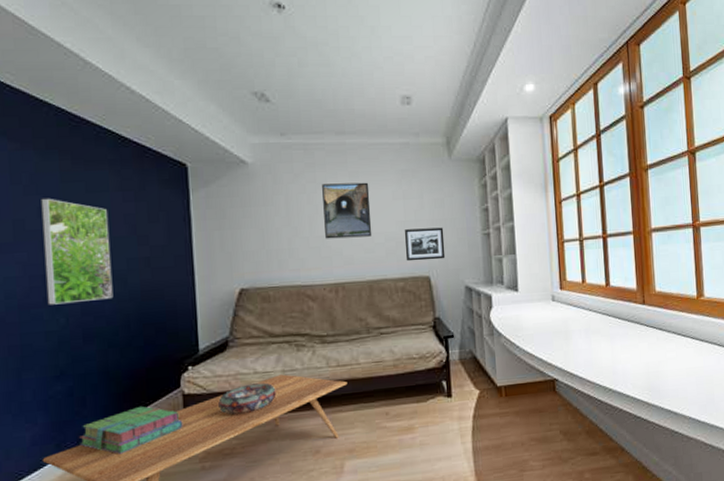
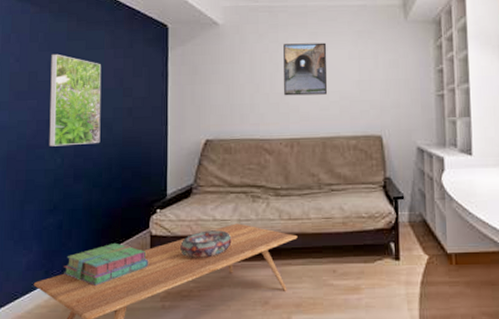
picture frame: present [404,227,446,262] -> none [358,87,398,120]

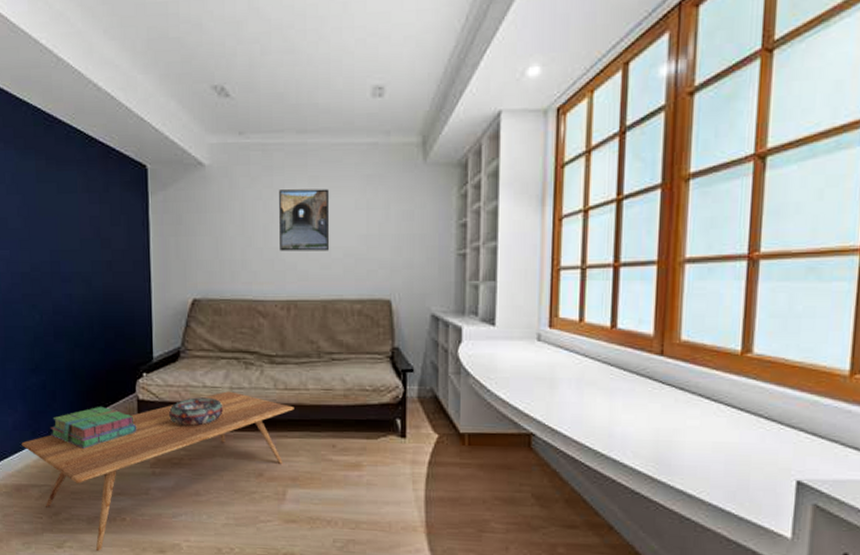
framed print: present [49,54,102,146] -> none [20,197,80,302]

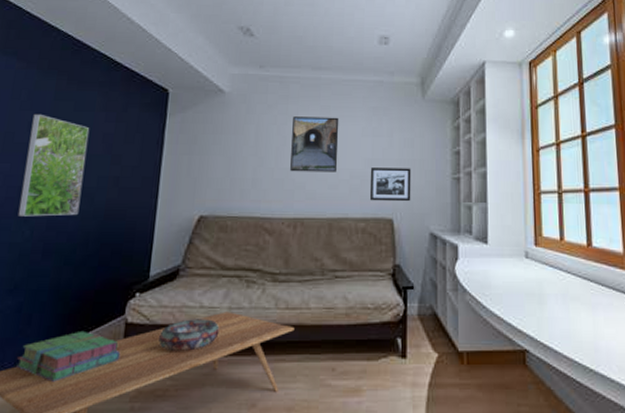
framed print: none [20,197,80,302] -> present [18,113,90,217]
picture frame: none [365,244,411,282] -> present [369,167,411,202]

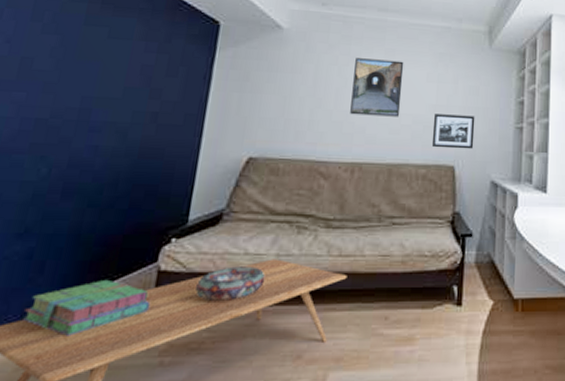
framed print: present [18,113,90,217] -> none [33,38,125,153]

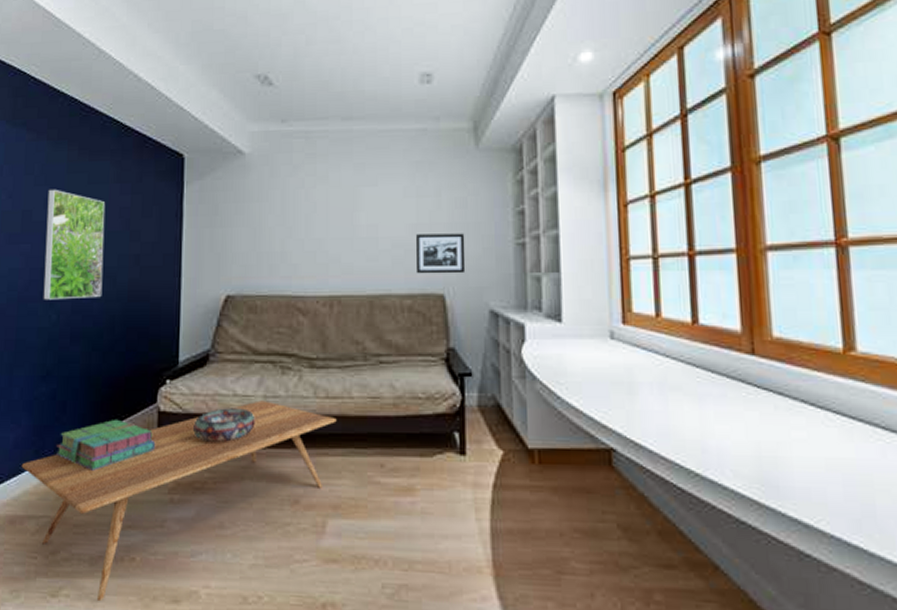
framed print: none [33,38,125,153] -> present [43,189,106,300]
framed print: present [350,58,404,117] -> none [323,176,377,243]

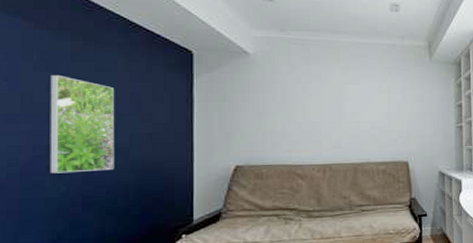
picture frame: present [415,233,466,274] -> none [387,119,423,148]

